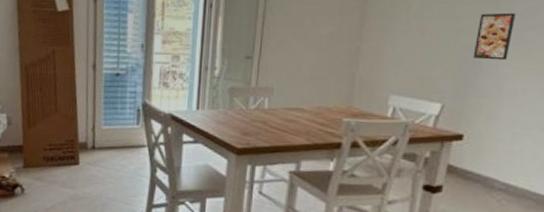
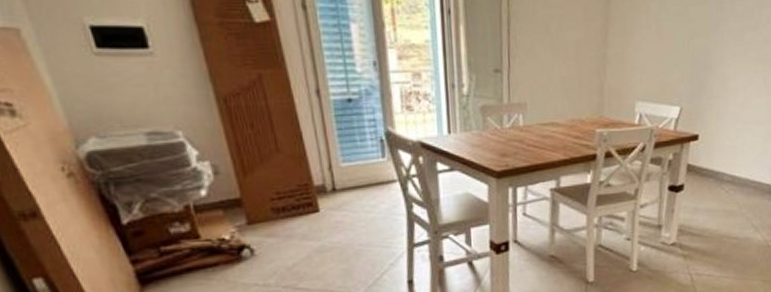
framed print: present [473,12,516,61] -> none [704,13,737,61]

